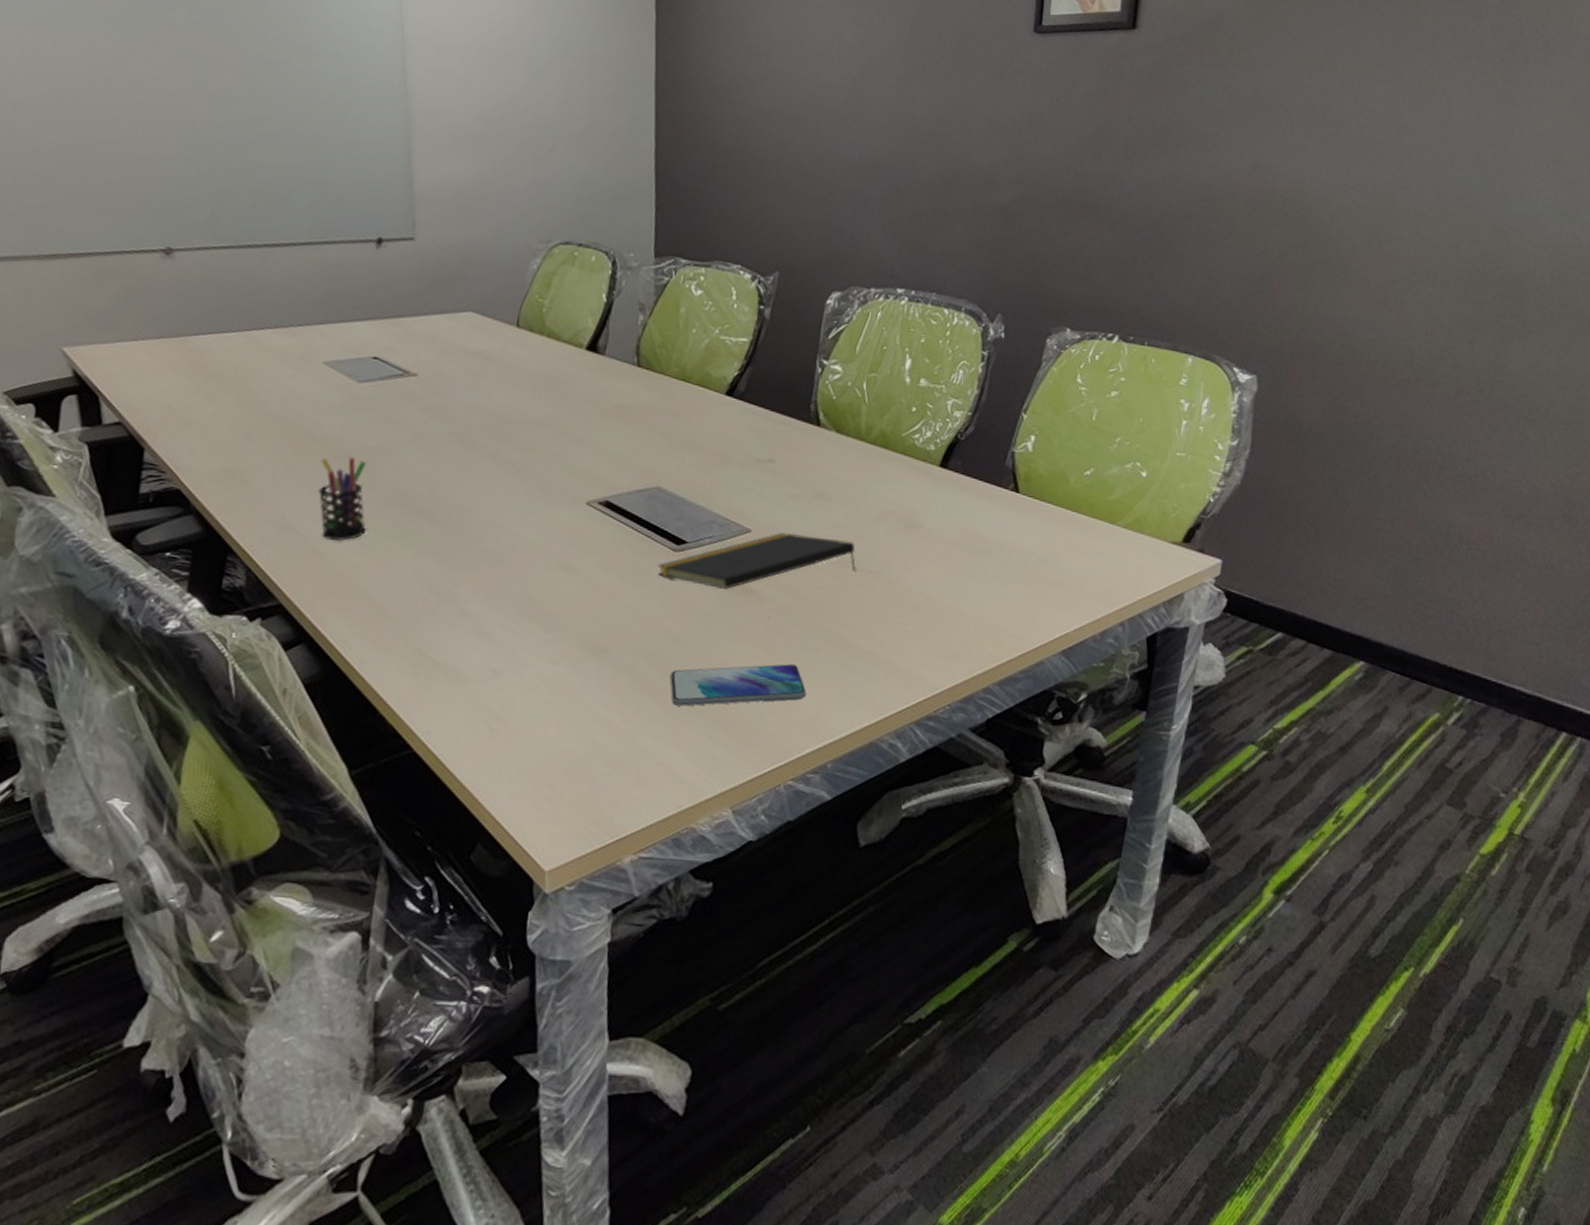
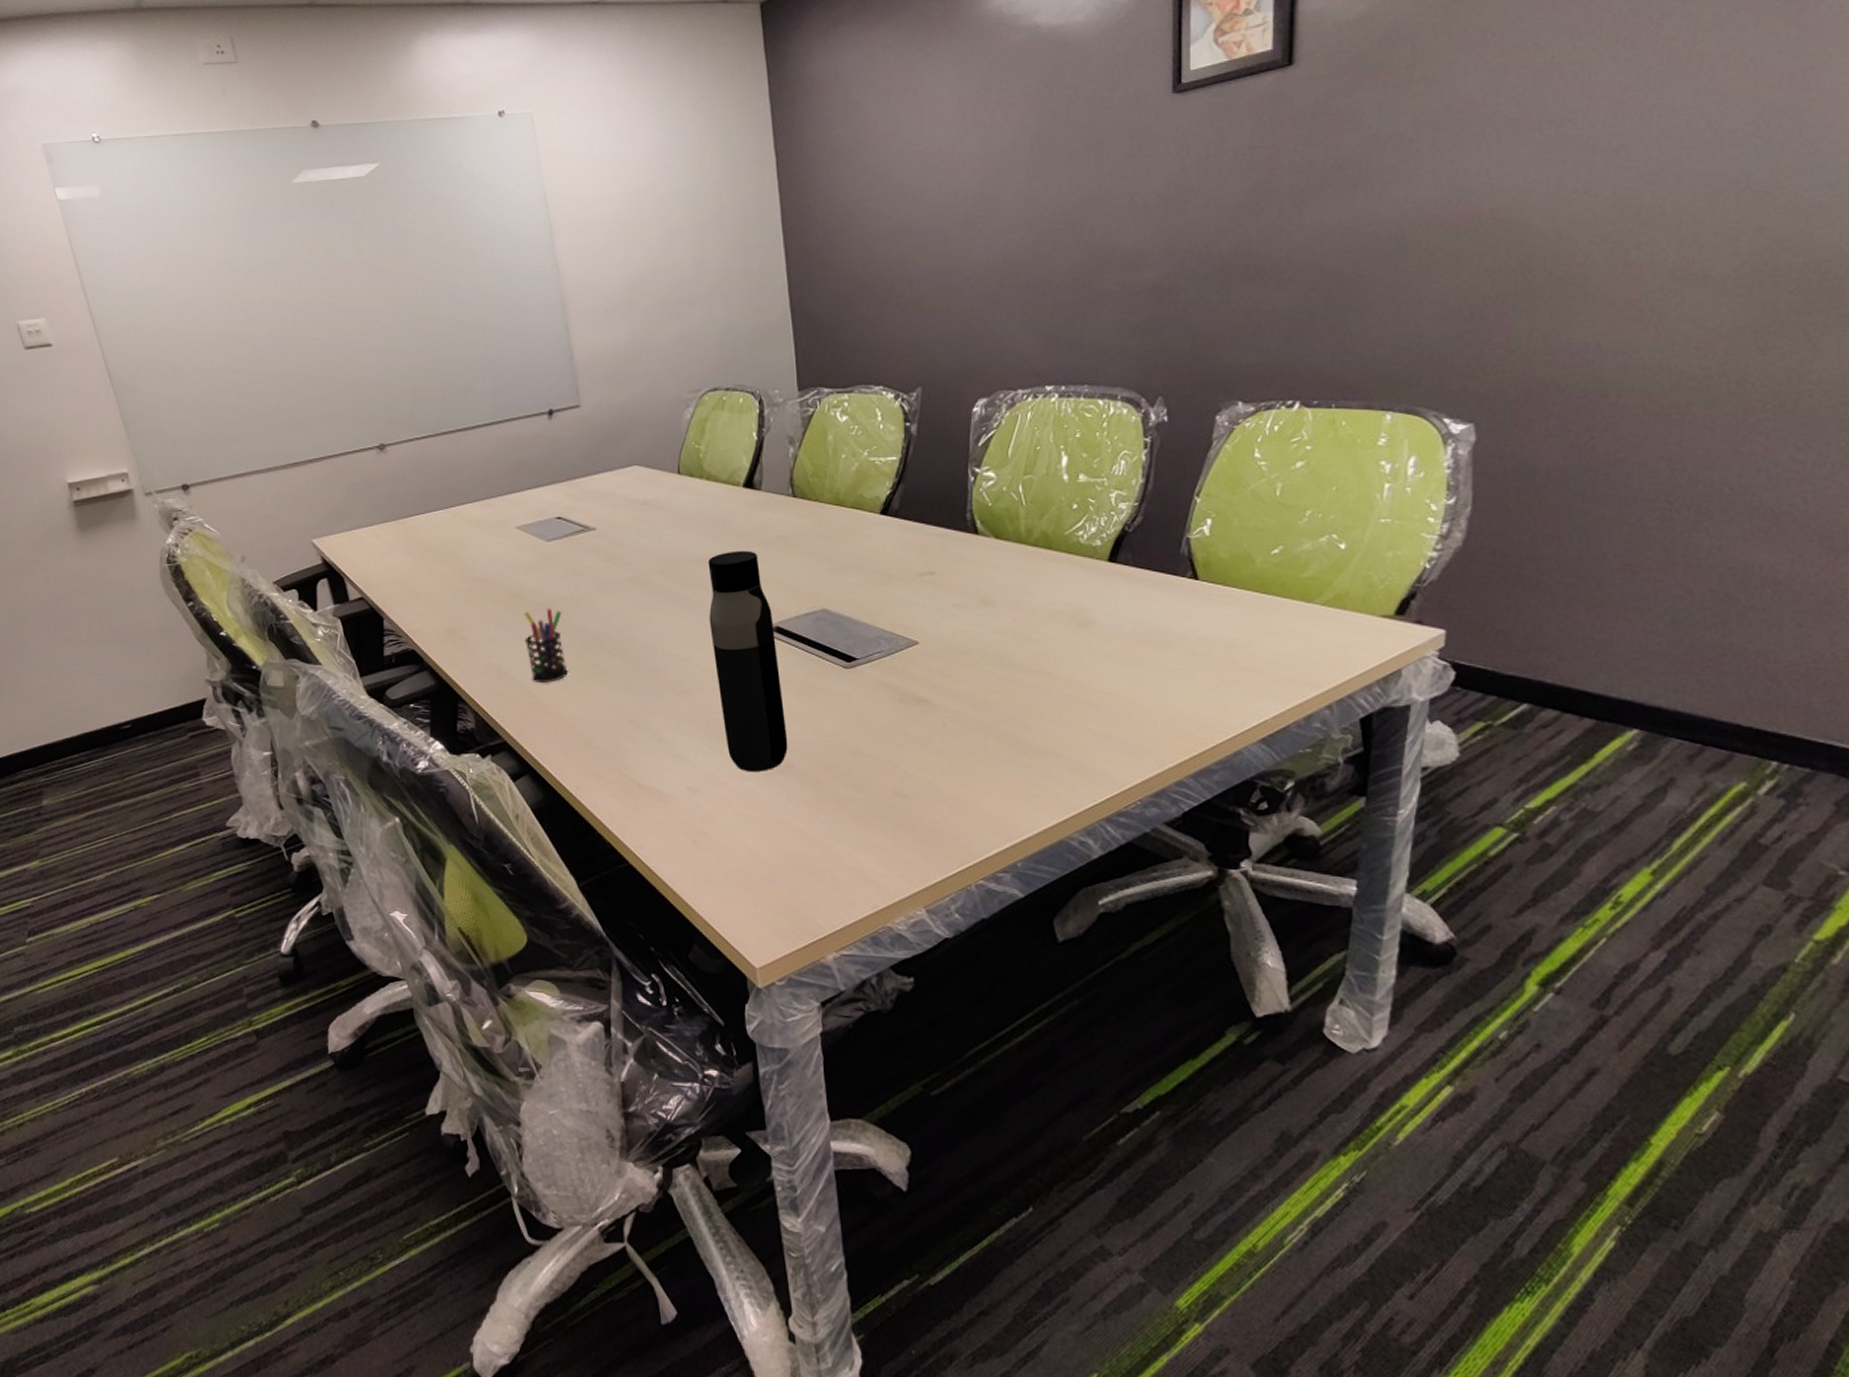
water bottle: none [533,416,606,656] -> present [708,550,788,773]
notepad: present [657,533,857,589] -> none [831,641,1029,701]
smartphone: present [670,664,806,706] -> none [853,768,989,814]

